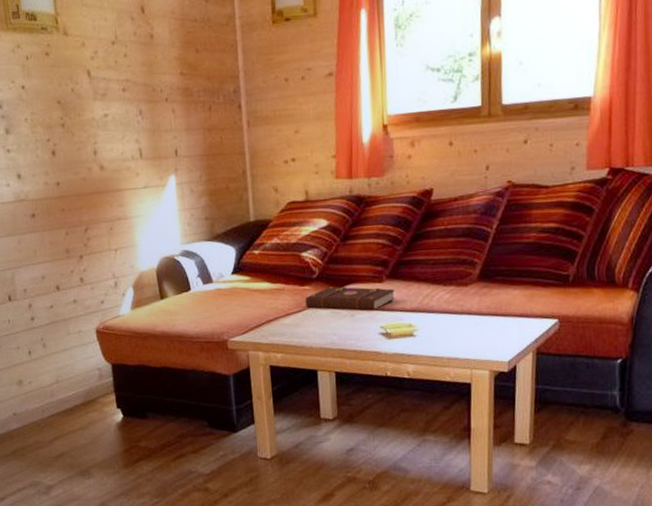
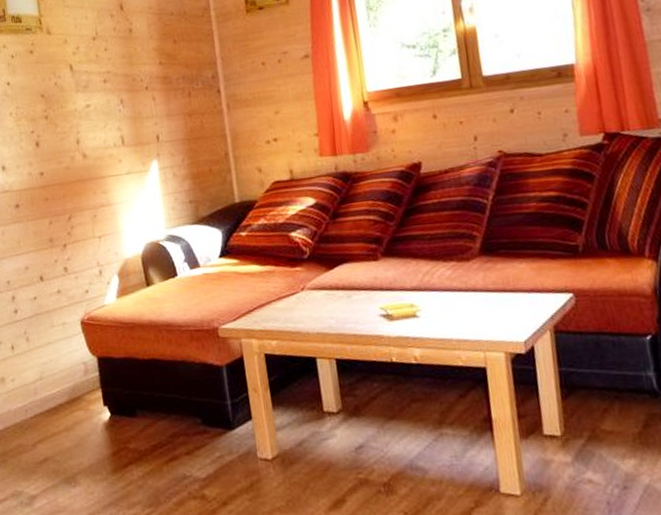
book: present [305,286,395,310] -> none [297,266,393,291]

